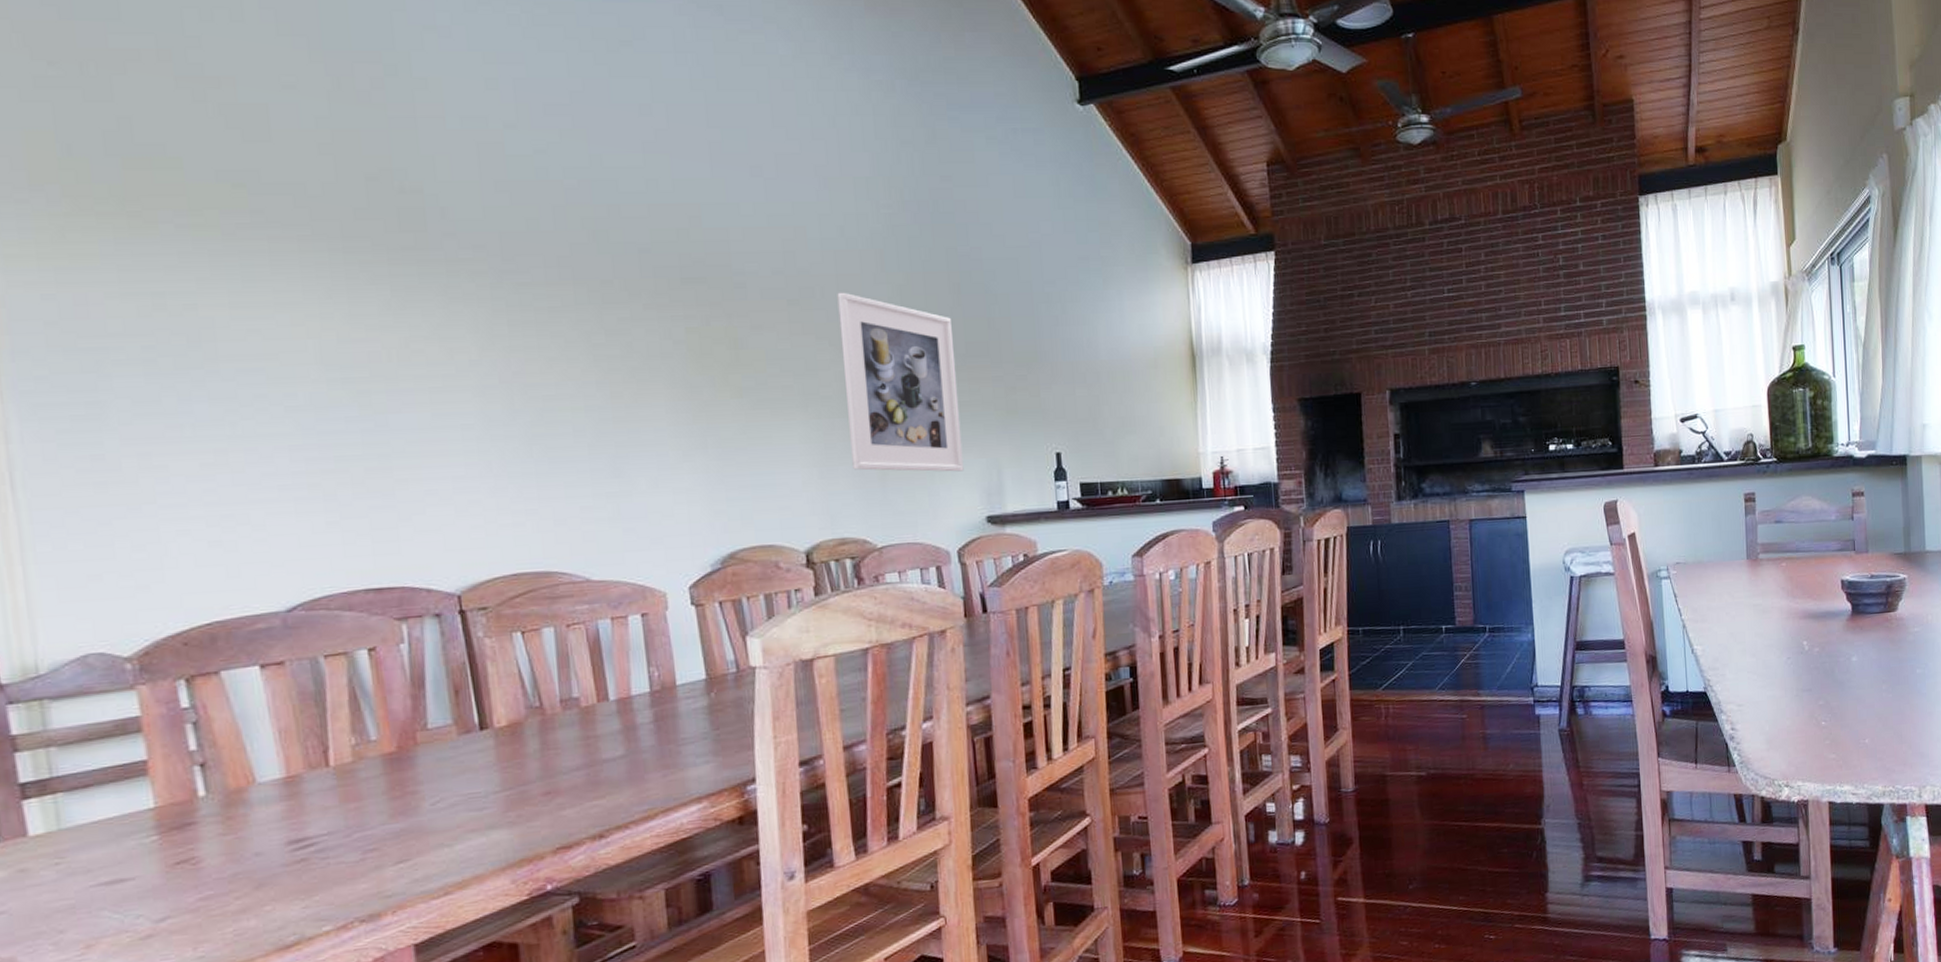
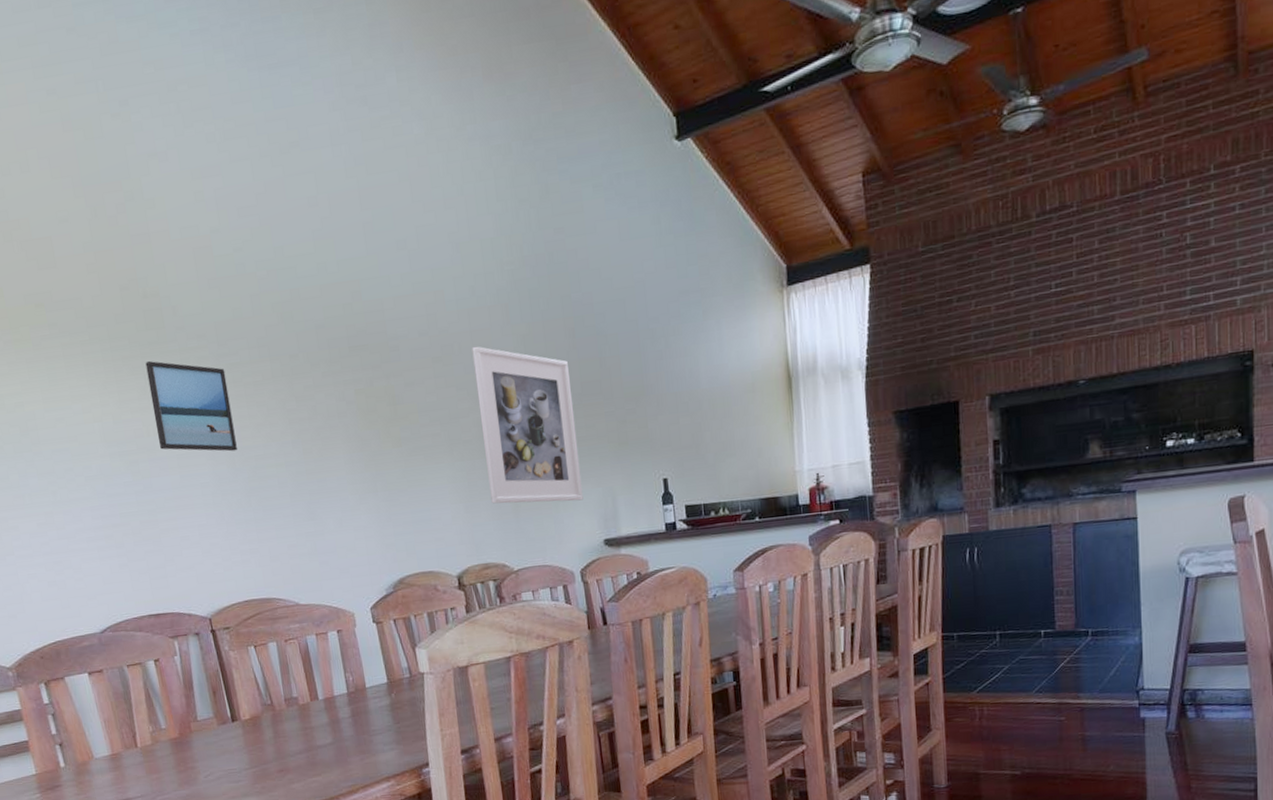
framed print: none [394,269,518,388] -> present [145,360,237,452]

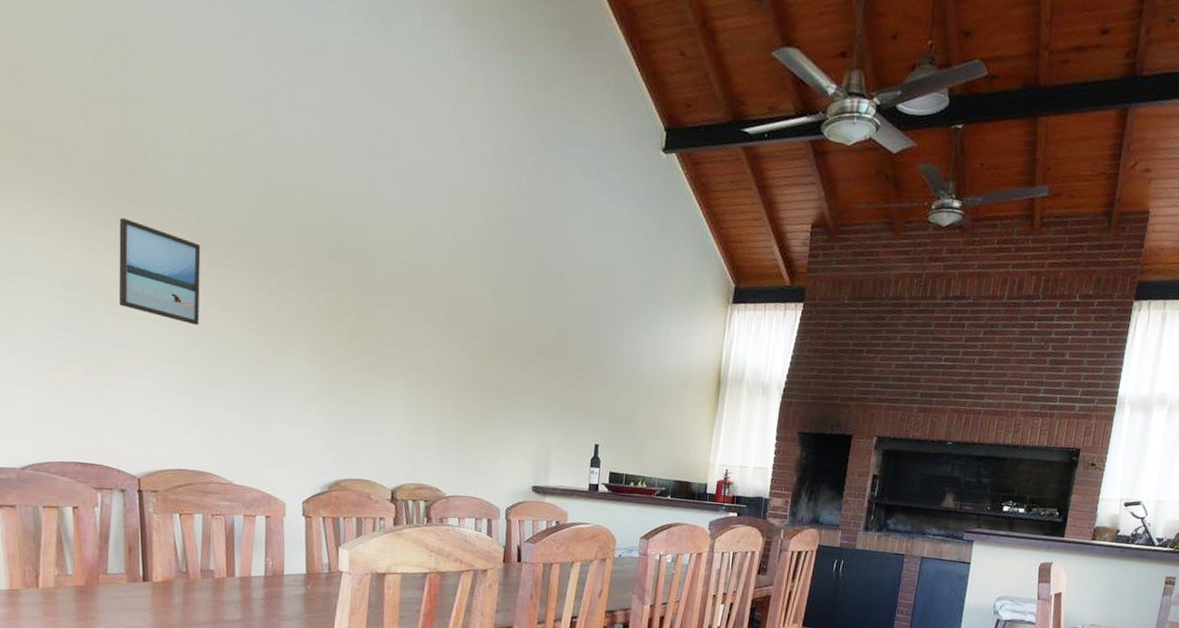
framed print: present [472,346,584,504] -> none [436,285,530,447]

